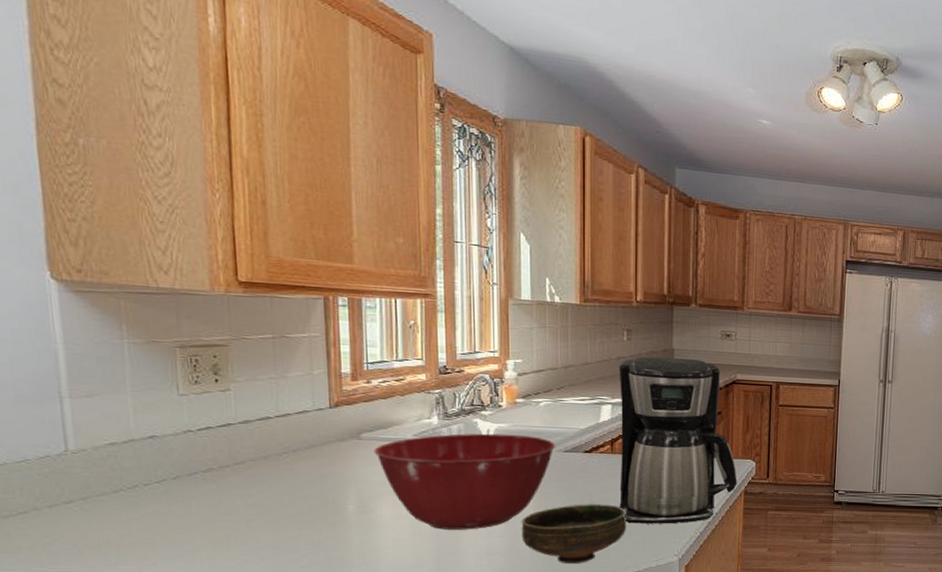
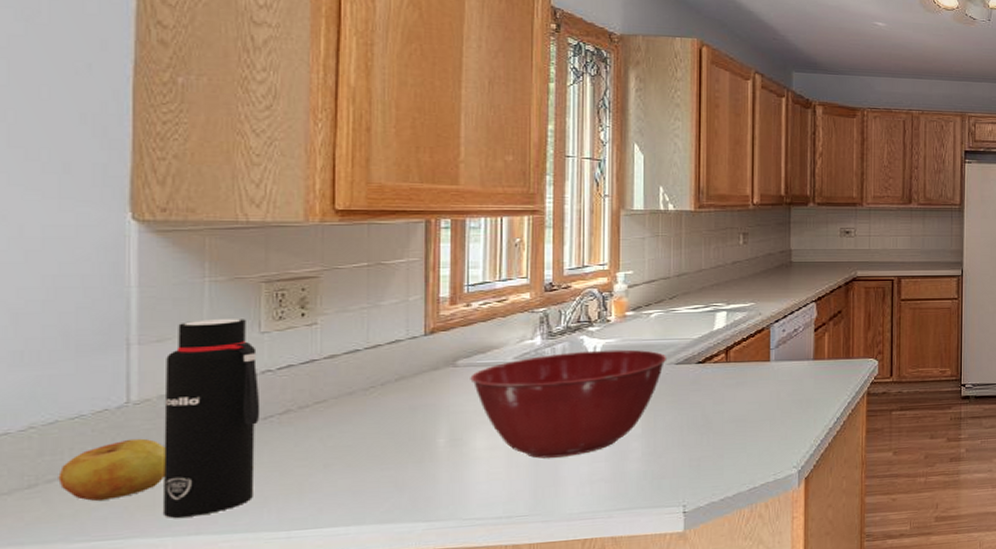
apple: none [12,484,107,537] -> present [58,438,166,501]
water bottle: none [96,379,186,558] -> present [162,319,261,518]
bowl: present [521,504,627,563] -> none [628,417,743,485]
coffee maker: present [618,356,737,524] -> none [734,259,860,436]

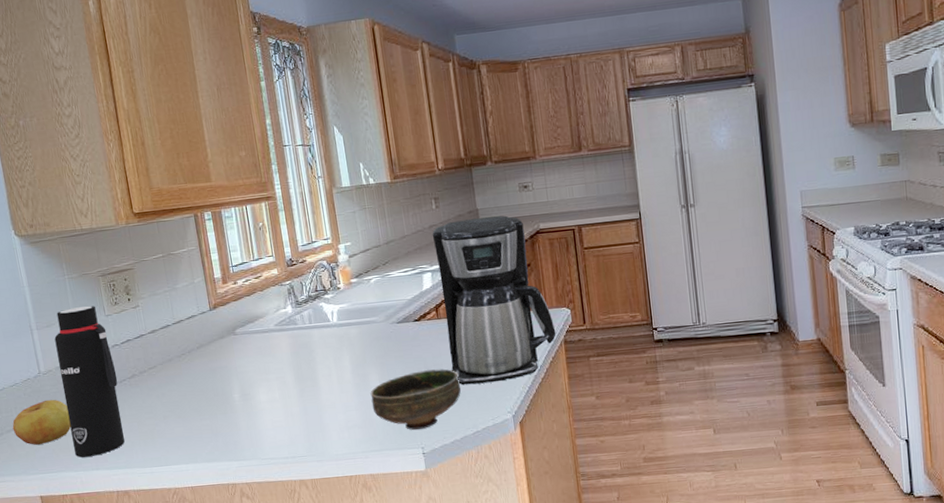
mixing bowl: present [470,349,666,458] -> none [247,312,389,409]
bowl: none [628,417,743,485] -> present [370,369,461,430]
coffee maker: none [734,259,860,436] -> present [432,215,556,386]

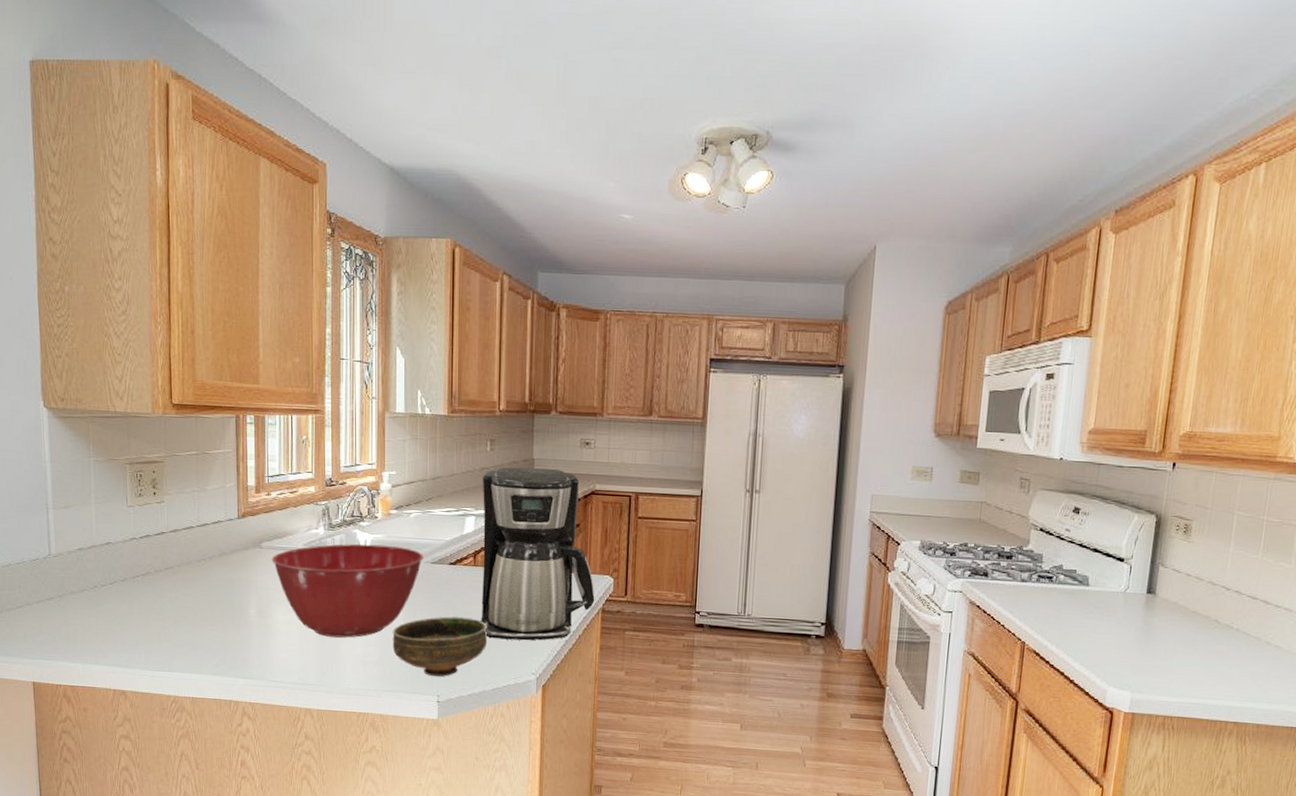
apple: present [12,399,71,445] -> none [13,583,75,629]
water bottle: present [54,306,125,458] -> none [70,492,131,650]
mixing bowl: none [247,312,389,409] -> present [271,543,423,638]

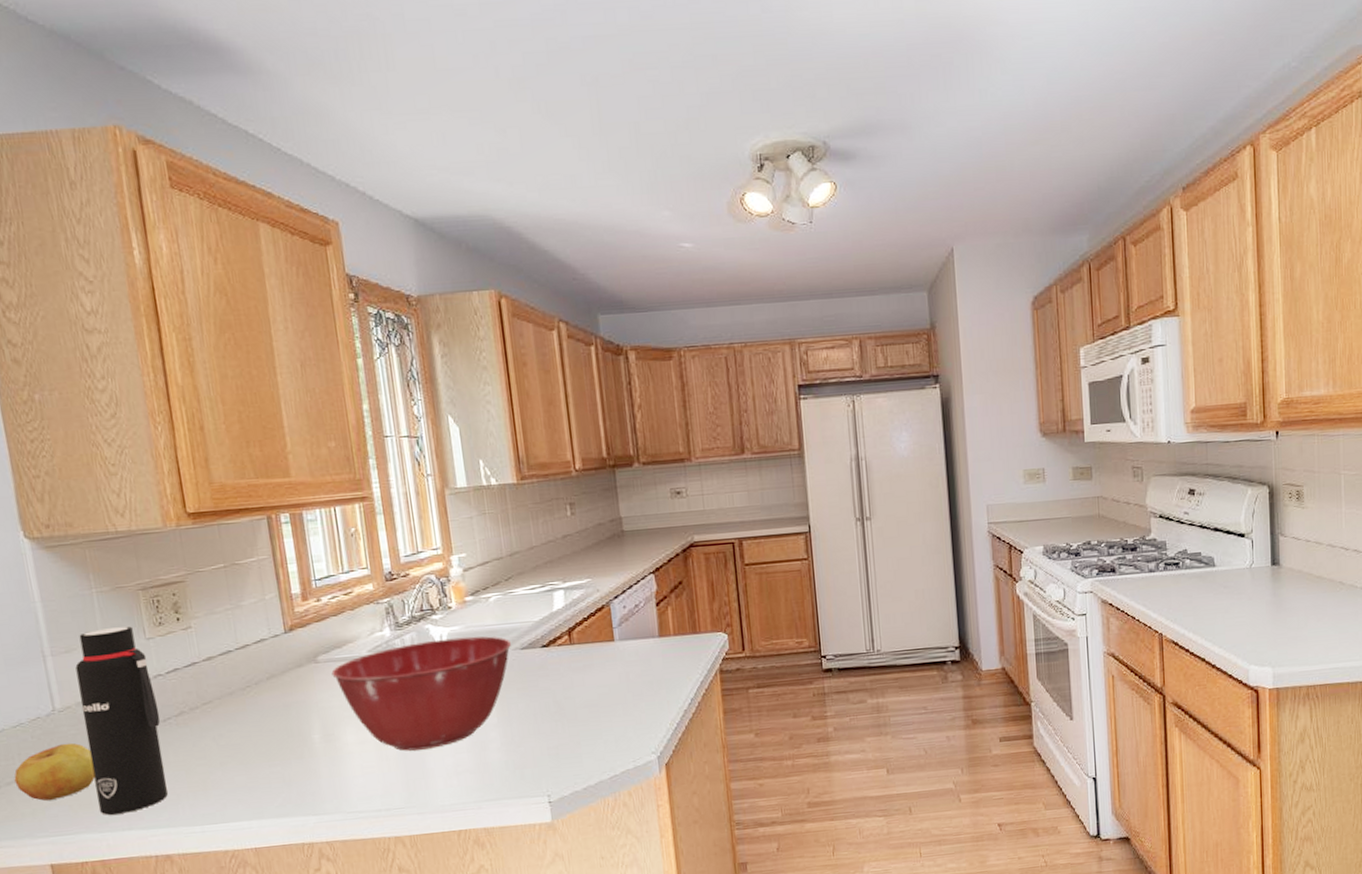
apple: none [13,583,75,629] -> present [14,743,96,801]
water bottle: none [70,492,131,650] -> present [75,626,168,815]
bowl: present [392,616,488,677] -> none [486,703,597,775]
coffee maker: present [481,467,595,641] -> none [566,525,711,722]

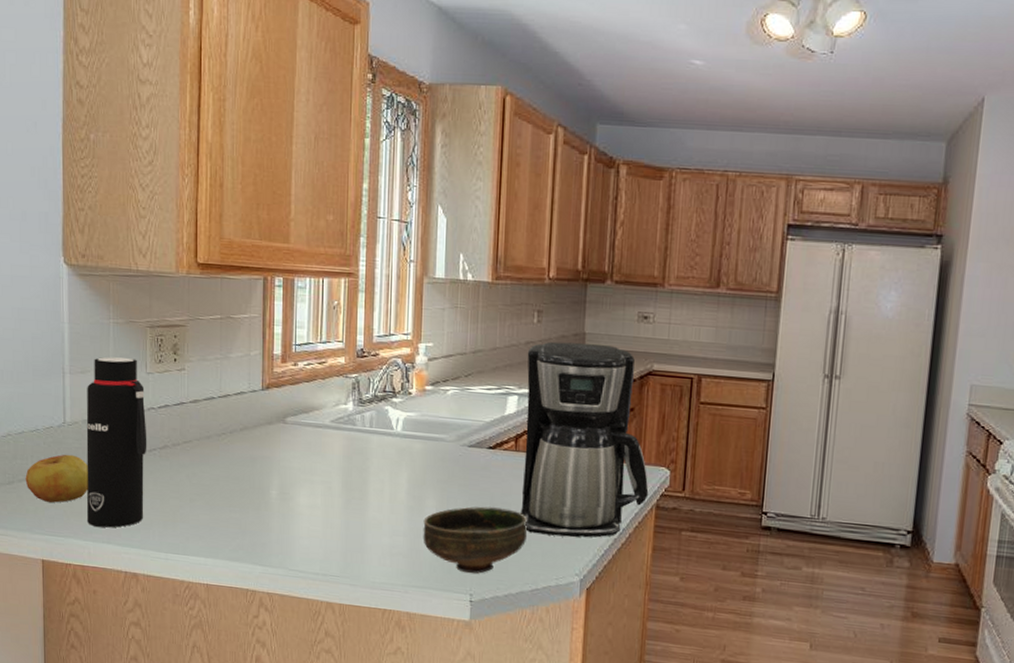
mixing bowl: present [331,636,511,751] -> none [296,421,460,526]
bowl: none [486,703,597,775] -> present [423,506,528,574]
coffee maker: none [566,525,711,722] -> present [520,341,649,538]

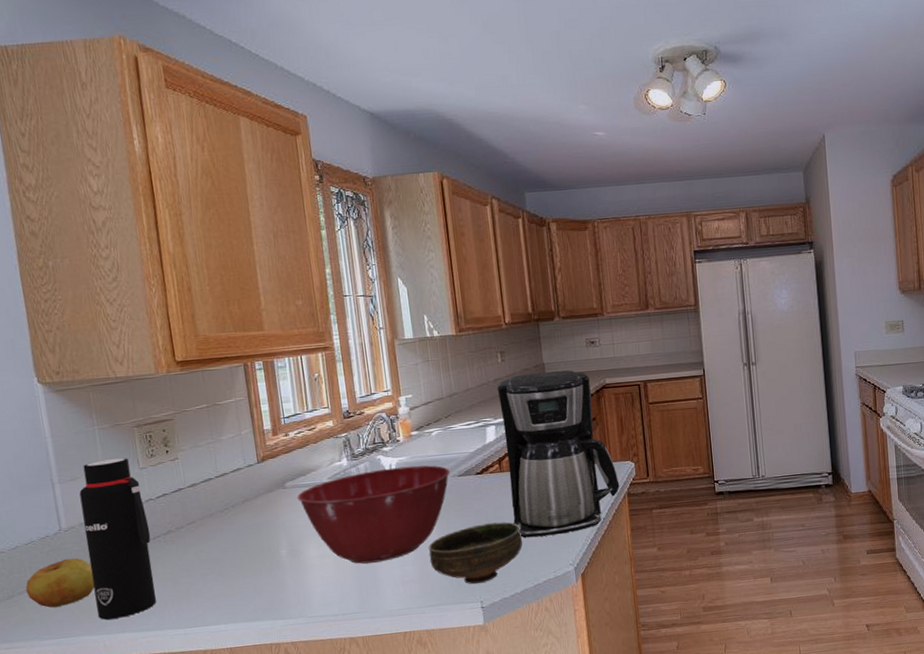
mixing bowl: none [296,421,460,526] -> present [297,465,450,564]

